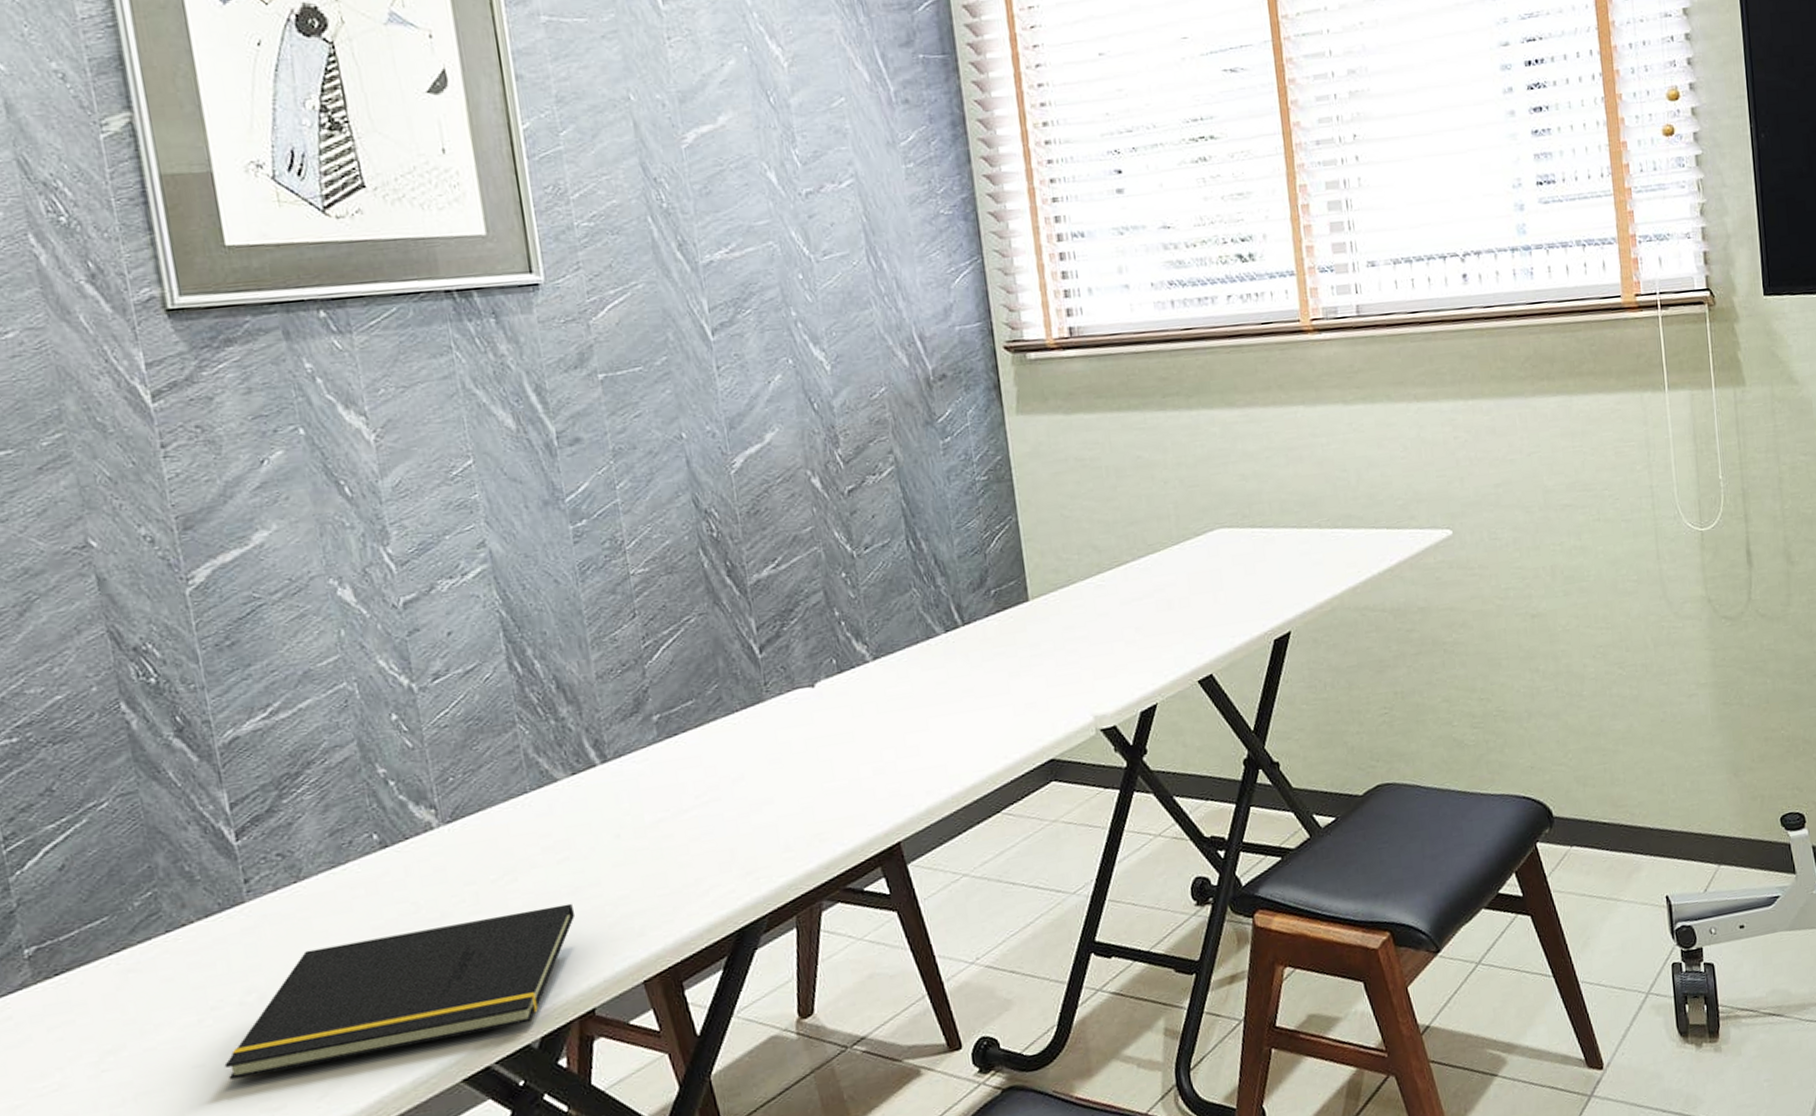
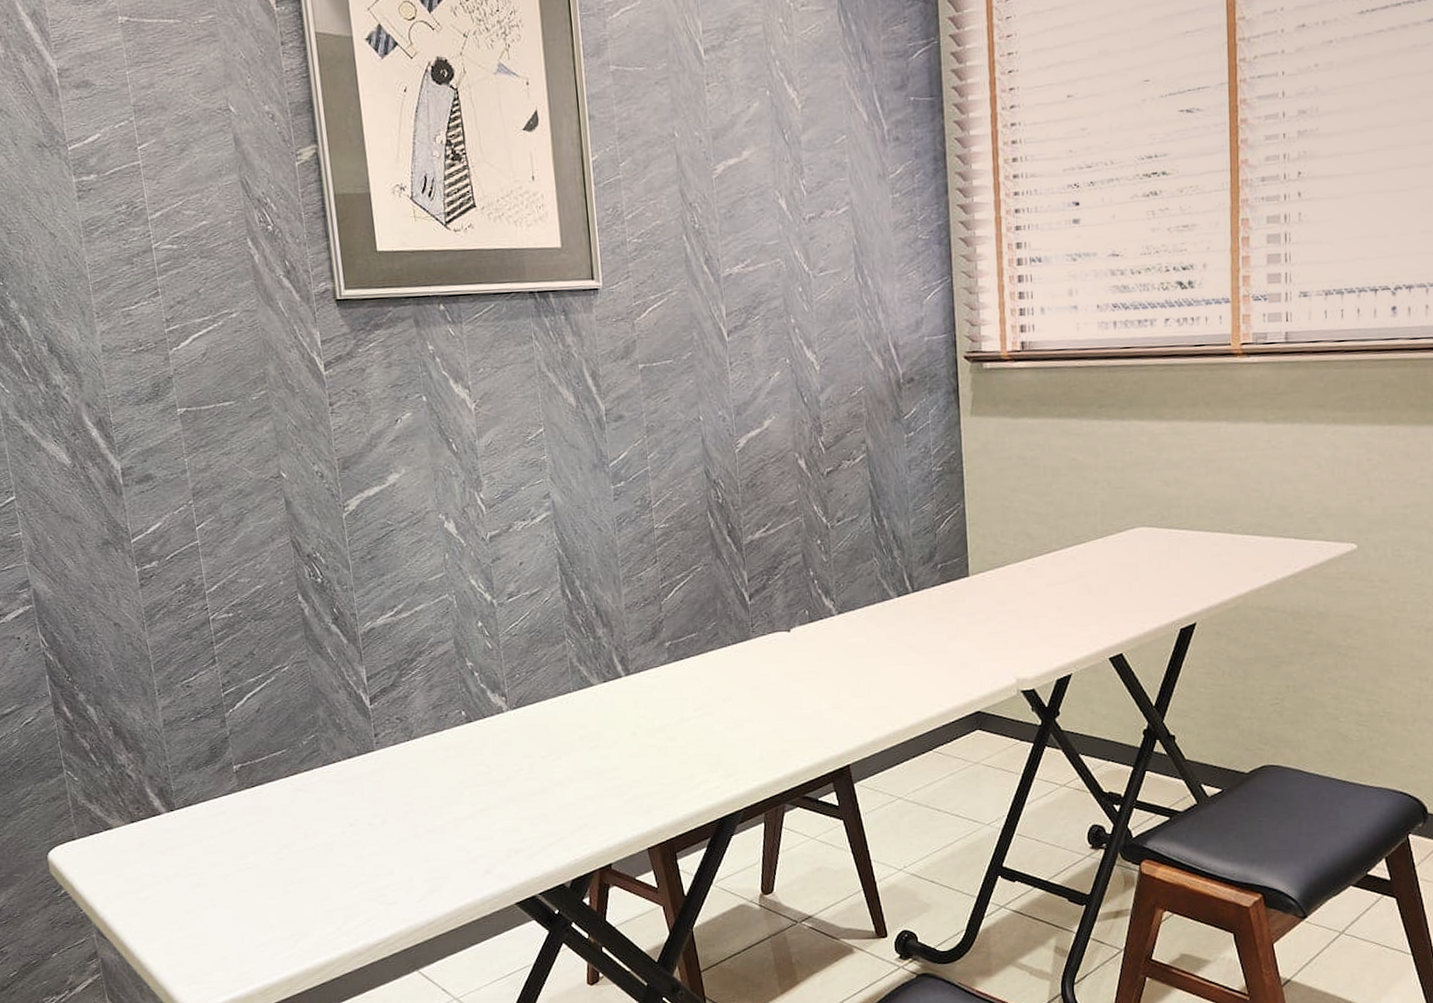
notepad: present [224,903,576,1080] -> none [357,781,601,878]

